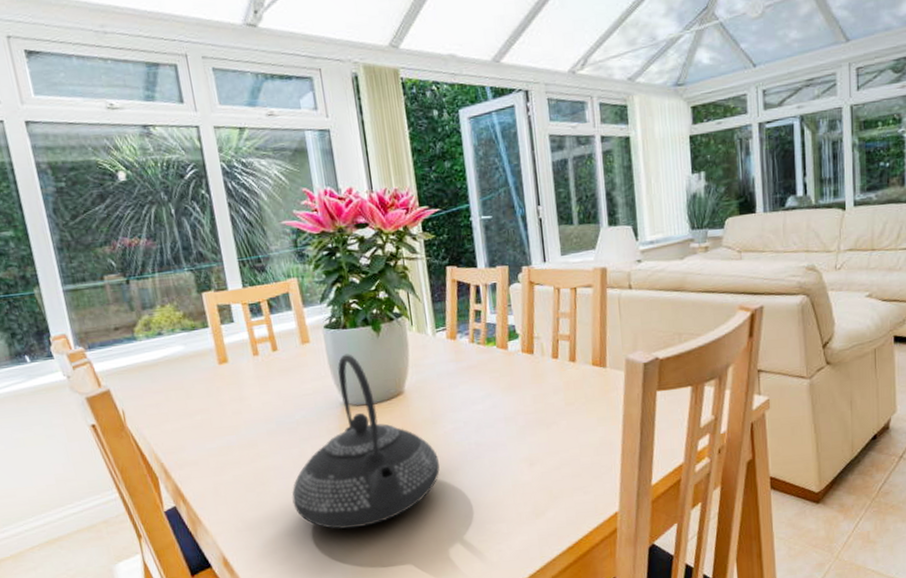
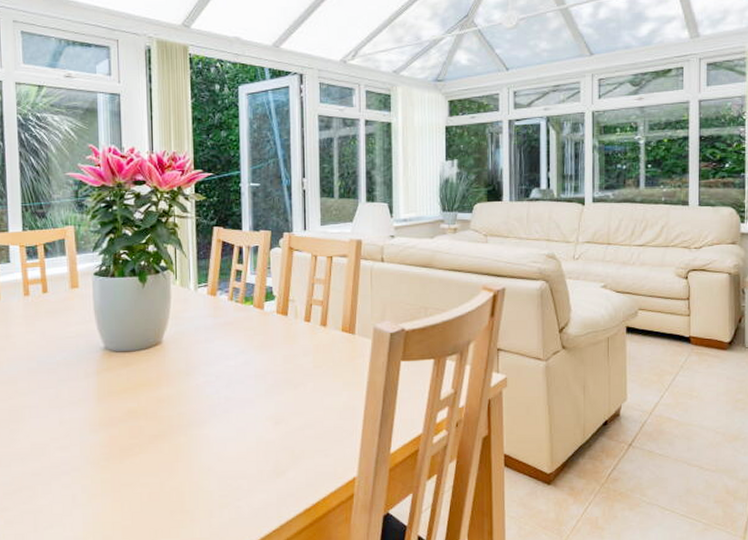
teapot: present [292,354,440,530] -> none [43,301,189,473]

